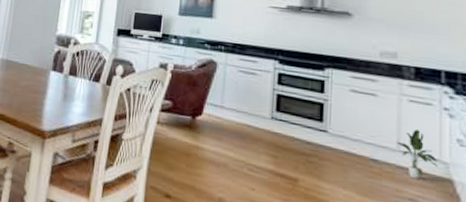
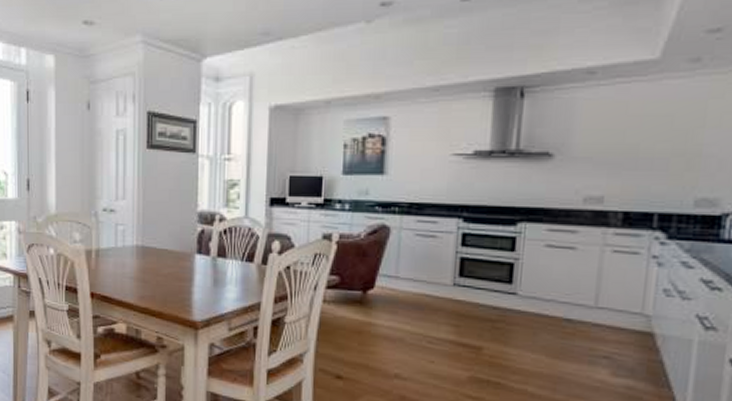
potted plant: present [396,129,438,180] -> none [594,283,639,336]

